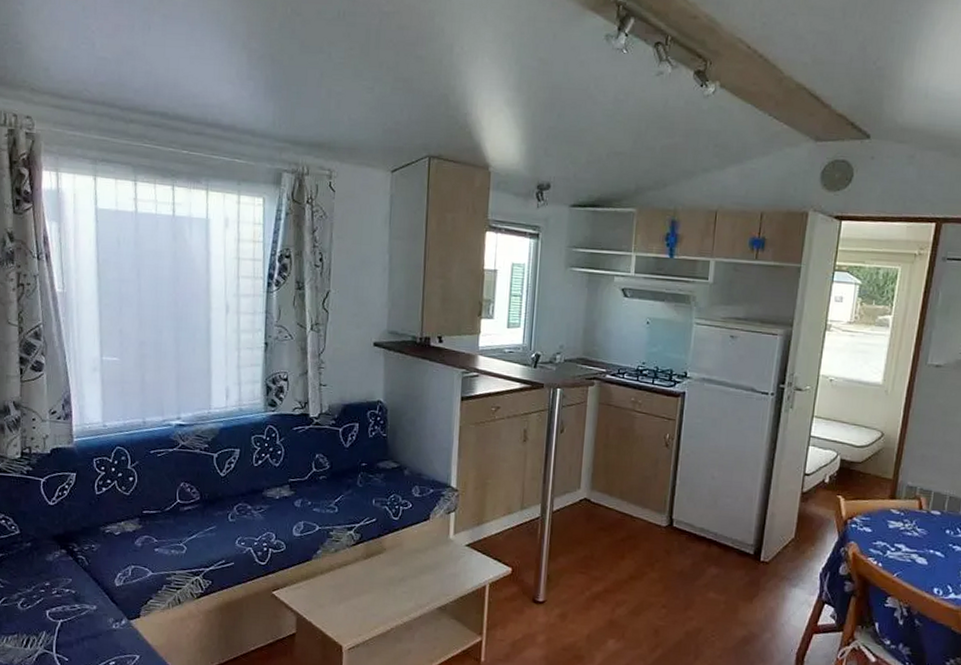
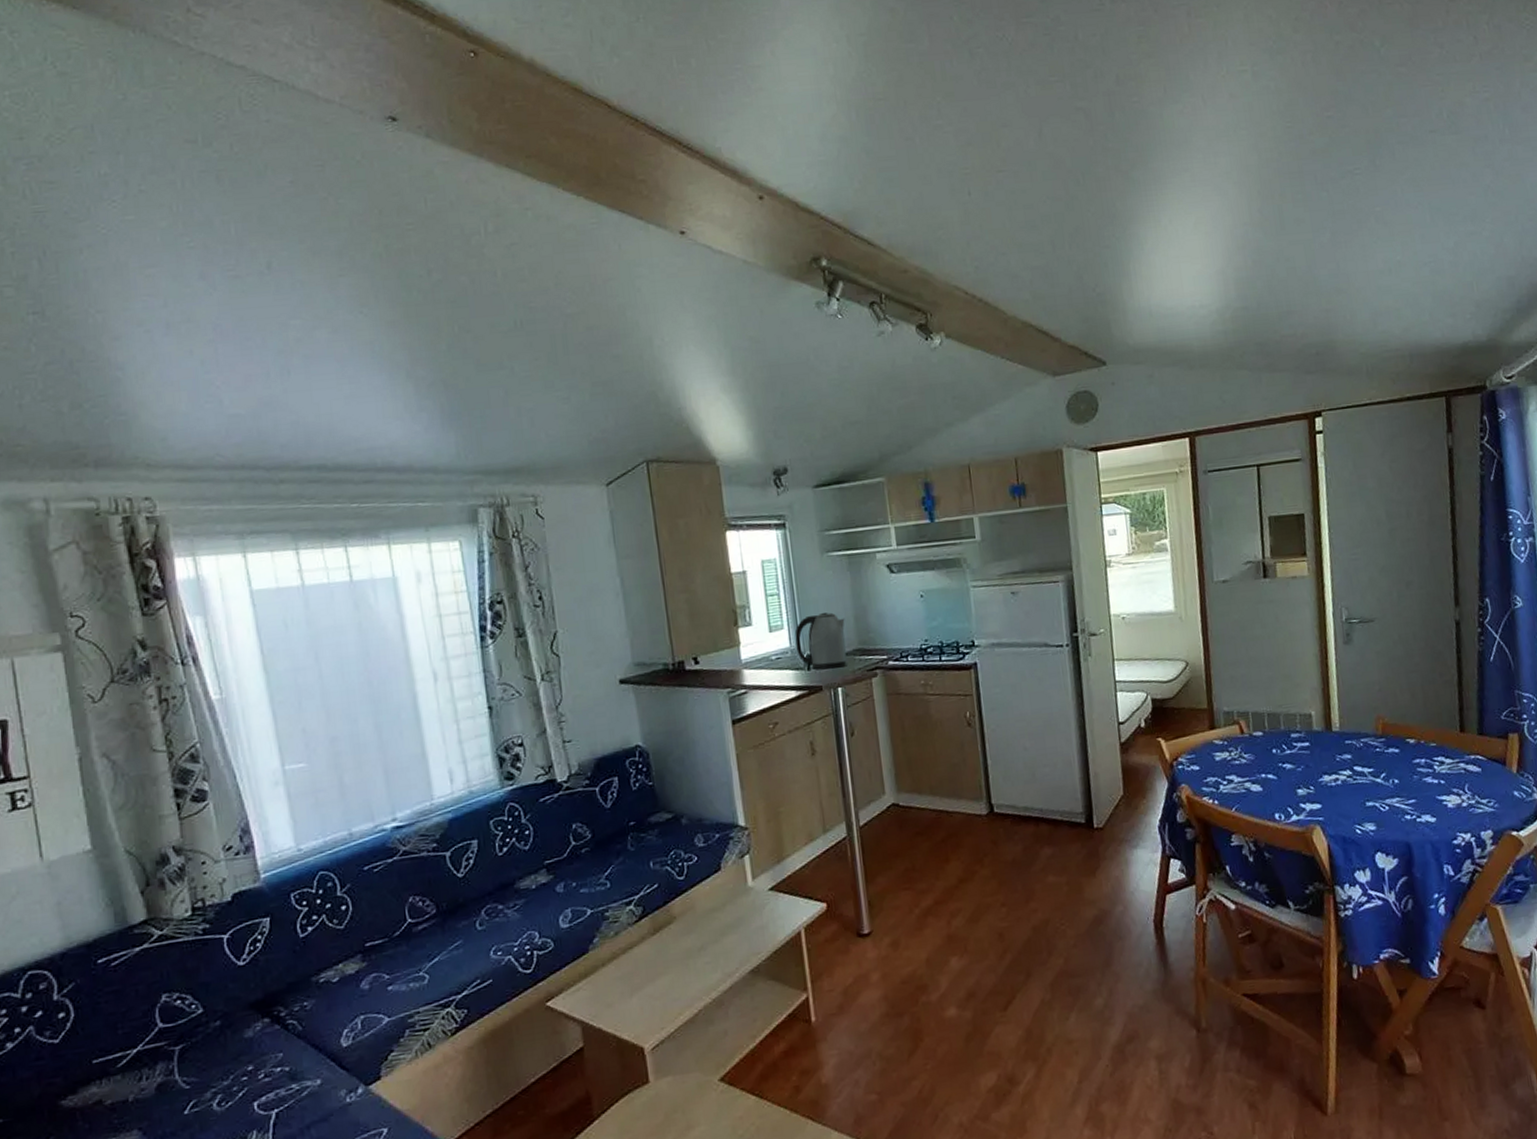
kettle: none [527,319,575,372] -> present [795,612,847,670]

